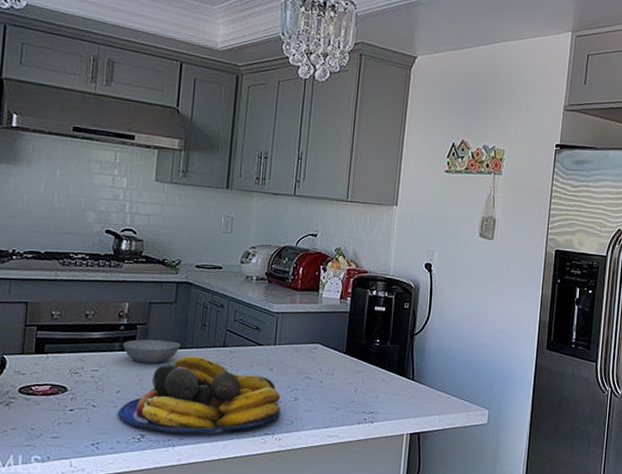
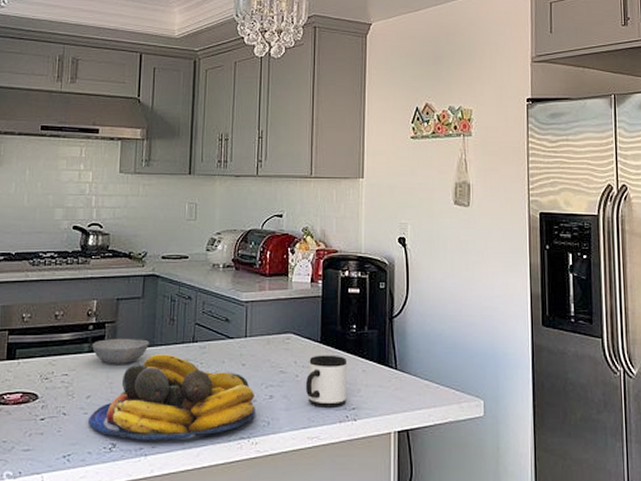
mug: none [328,364,369,411] -> present [305,355,348,408]

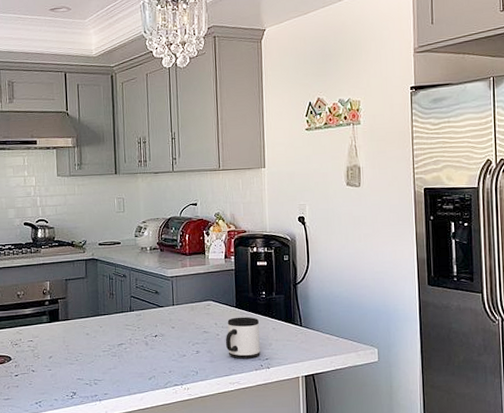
fruit bowl: present [89,354,255,441] -> none [52,321,186,389]
bowl: present [92,338,149,364] -> none [49,310,95,331]

